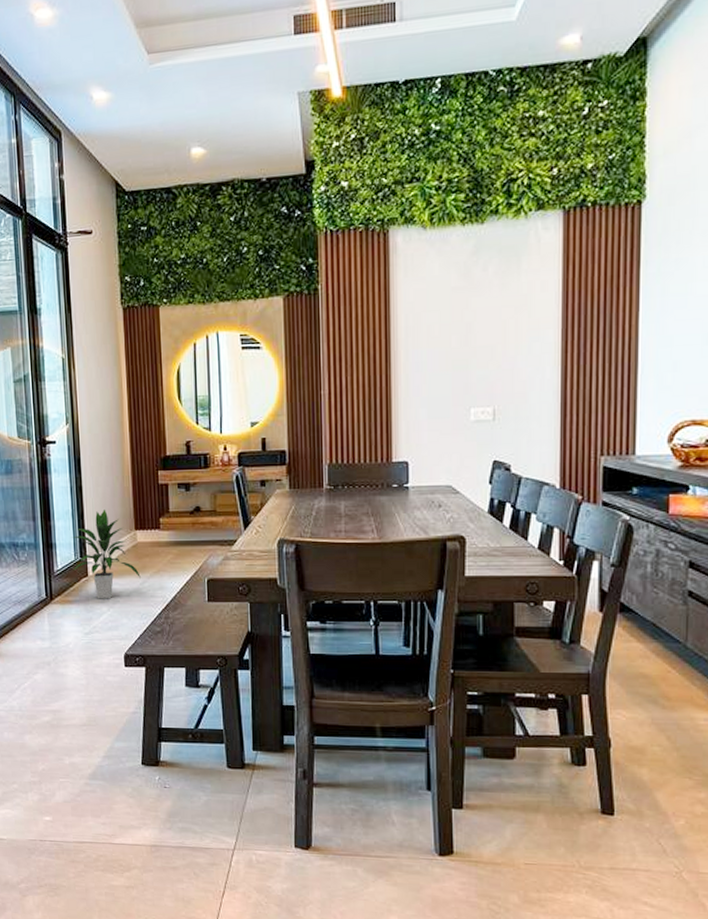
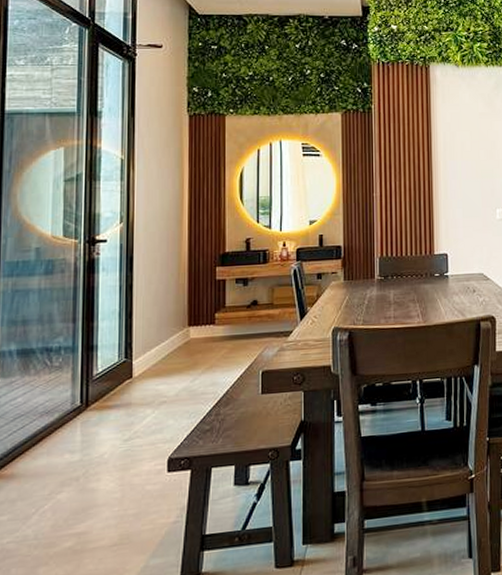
indoor plant: present [72,508,141,599] -> none [115,306,191,402]

